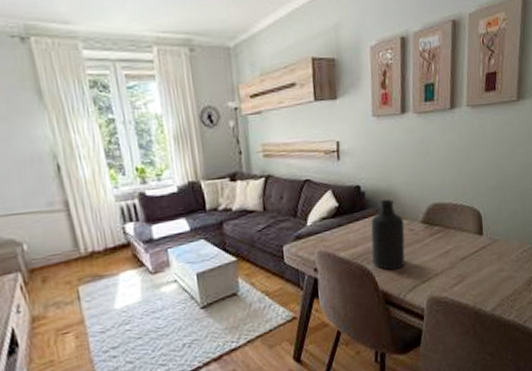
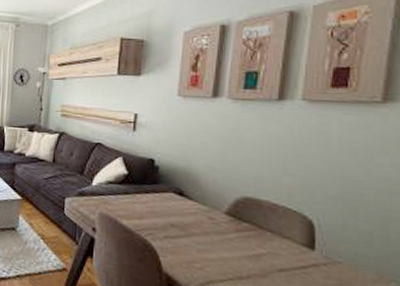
bottle: present [371,199,405,270] -> none [158,179,203,257]

